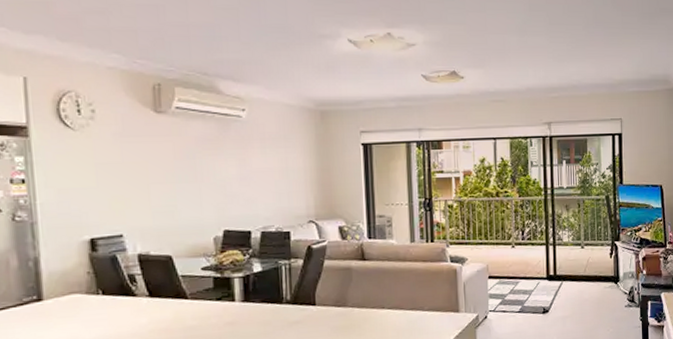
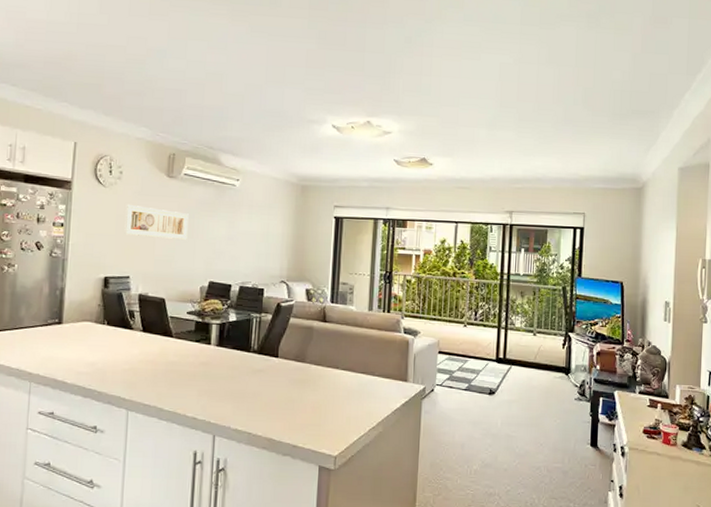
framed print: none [106,149,190,186] -> present [124,204,189,240]

